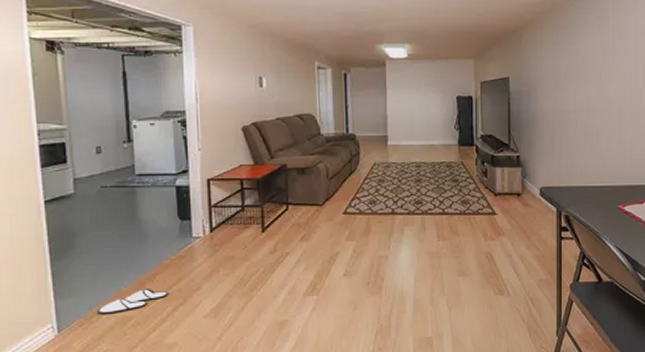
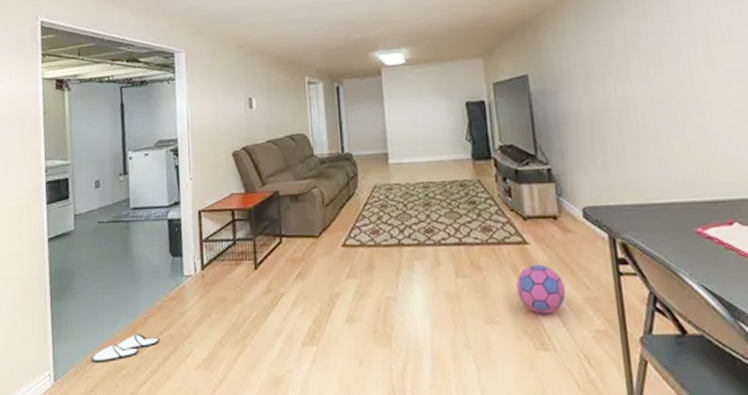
toy ball: none [485,230,521,268] -> present [516,264,566,314]

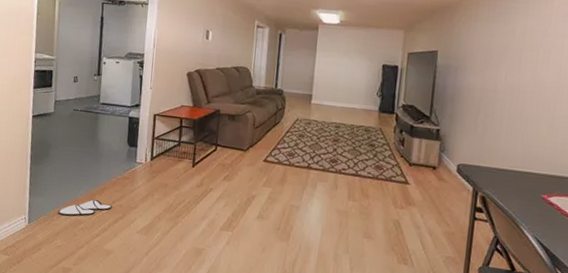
toy ball: present [516,264,566,314] -> none [393,200,431,239]

